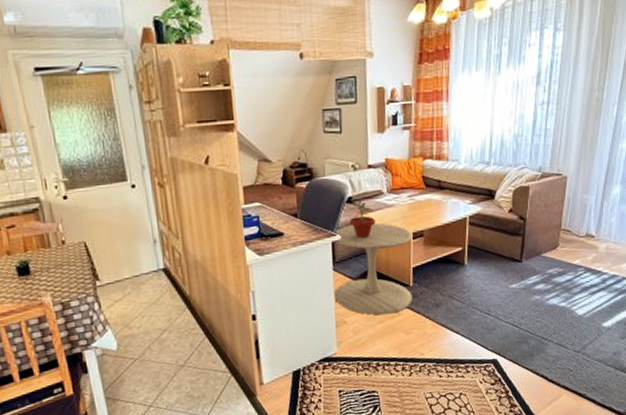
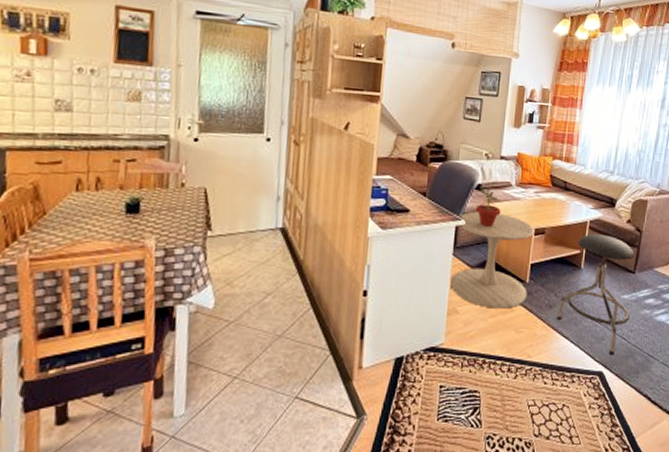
stool: none [445,228,520,343] -> present [557,234,634,356]

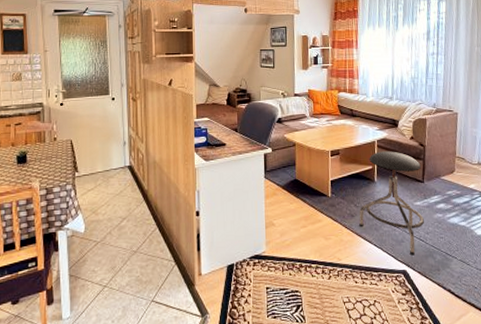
side table: present [450,211,535,309] -> none [265,140,331,220]
potted plant: present [476,187,501,227] -> none [279,120,300,152]

